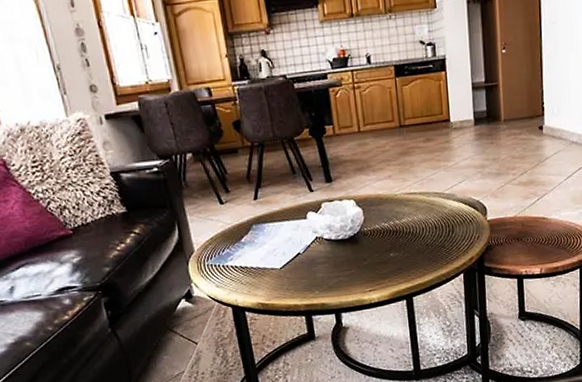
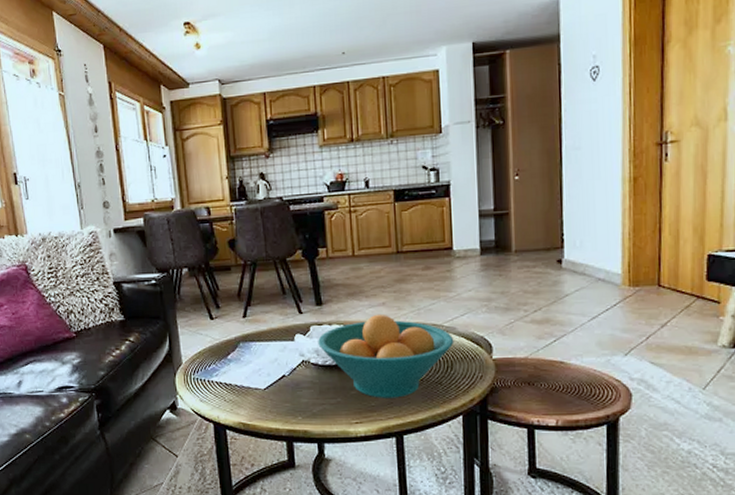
fruit bowl: none [330,186,454,266] -> present [318,314,454,398]

